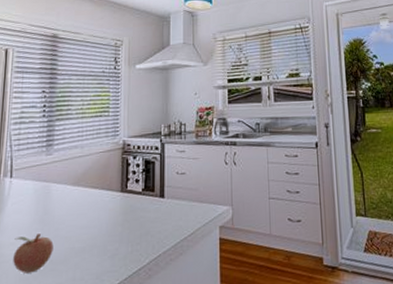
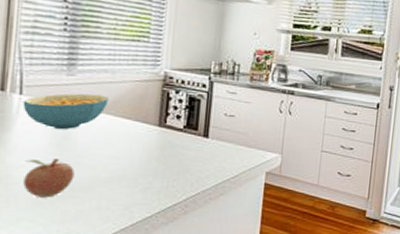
cereal bowl: none [12,169,79,206] -> present [22,93,109,130]

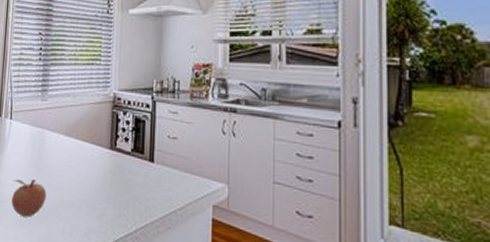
cereal bowl: present [22,93,109,130] -> none [12,117,71,152]

